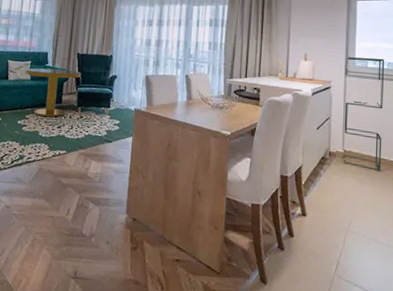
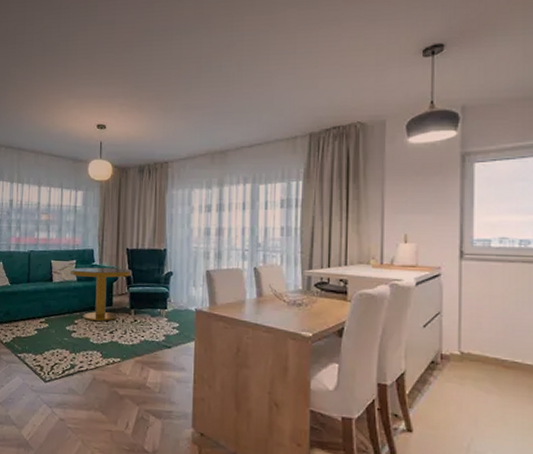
shelving unit: present [343,57,385,171] -> none [460,235,515,378]

